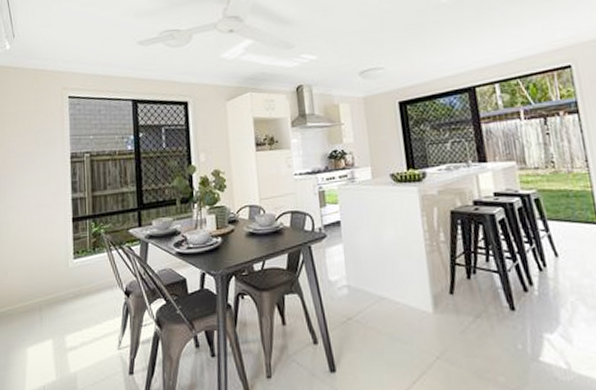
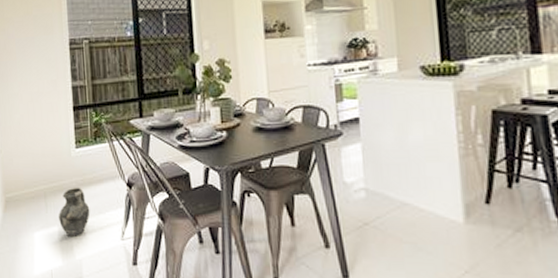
ceramic jug: none [54,298,87,349] -> present [59,187,90,236]

